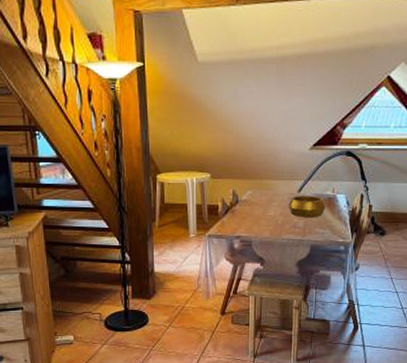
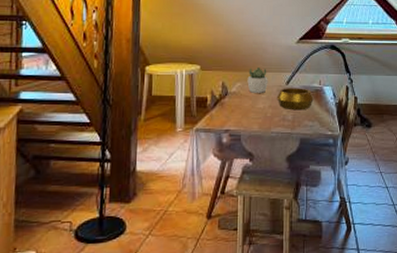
succulent plant: none [258,175,279,201] -> present [247,67,268,93]

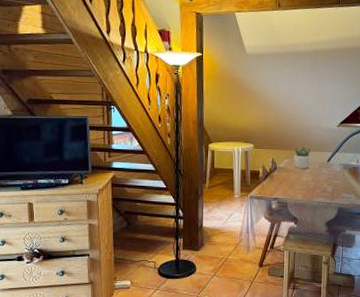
decorative bowl: present [276,88,314,111] -> none [318,165,351,184]

